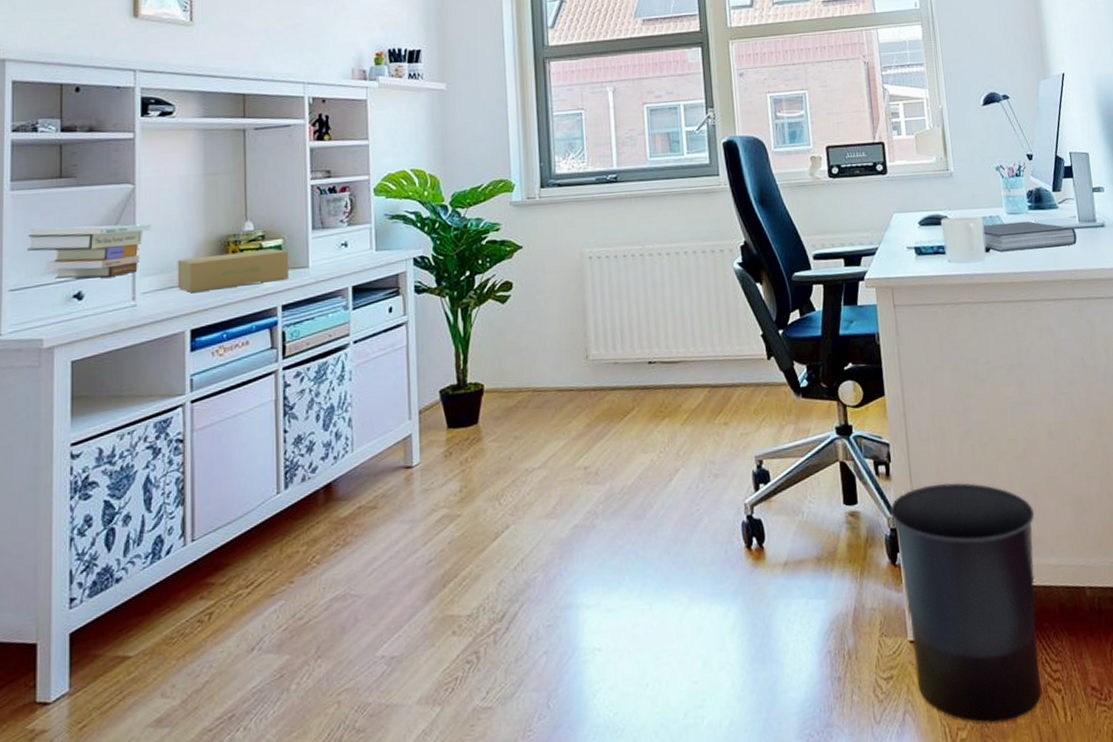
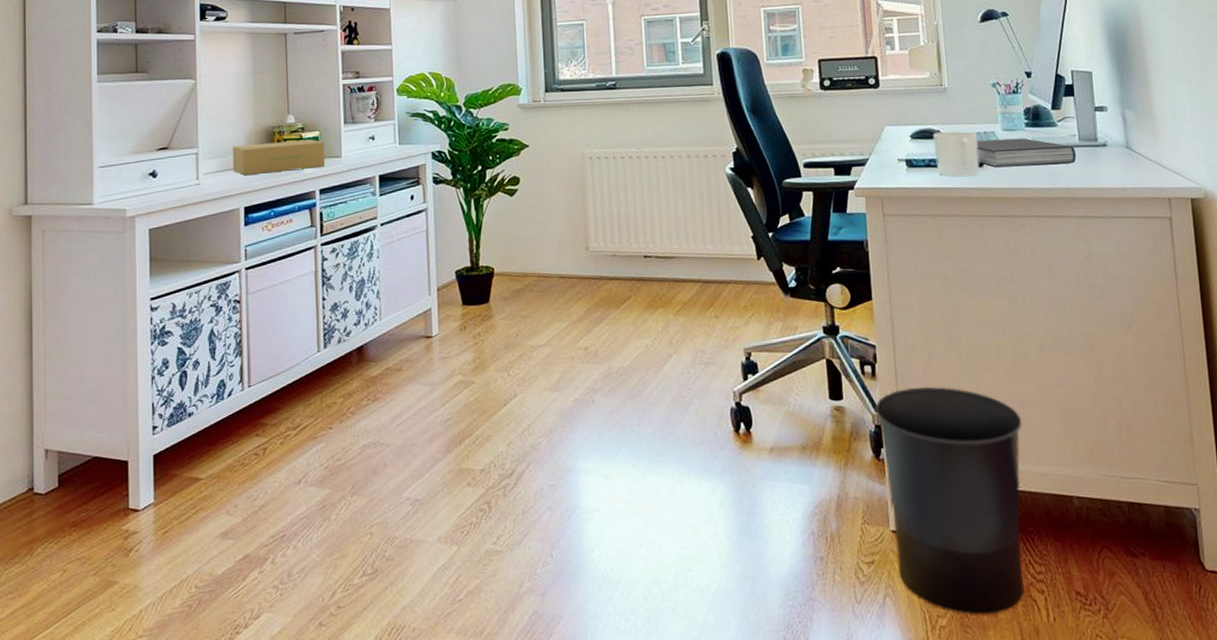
books: present [28,224,151,279] -> none [112,114,211,160]

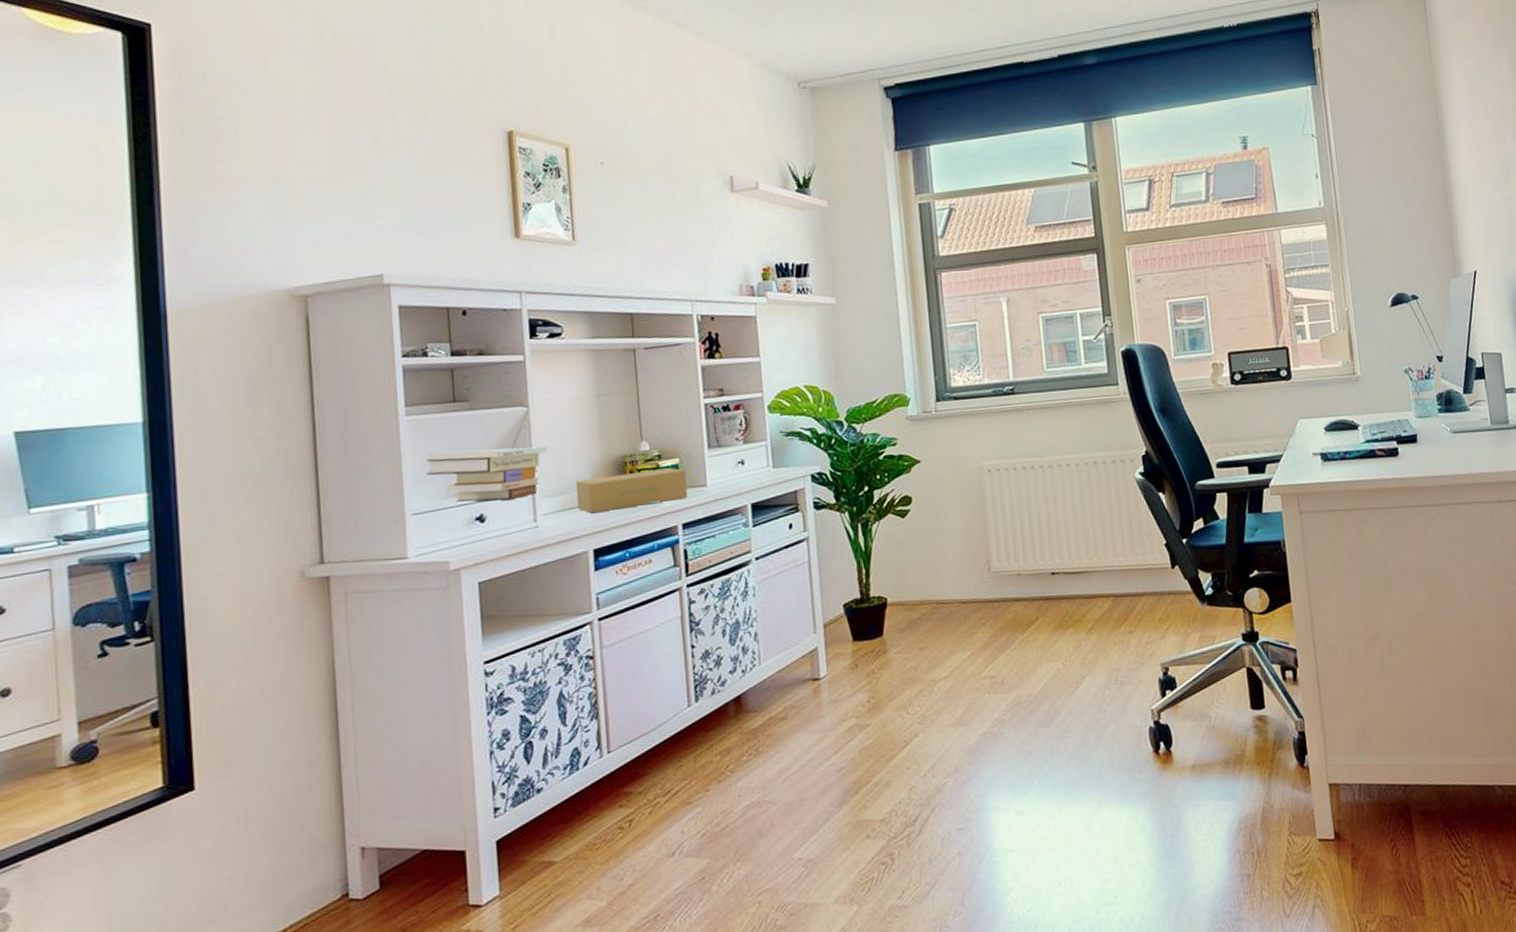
books: none [112,114,211,160] -> present [426,446,548,503]
waste bin: present [875,387,1025,614] -> none [1298,686,1452,916]
mug: present [932,131,980,177] -> none [1346,420,1395,469]
book: present [977,138,1076,168] -> none [1391,424,1489,457]

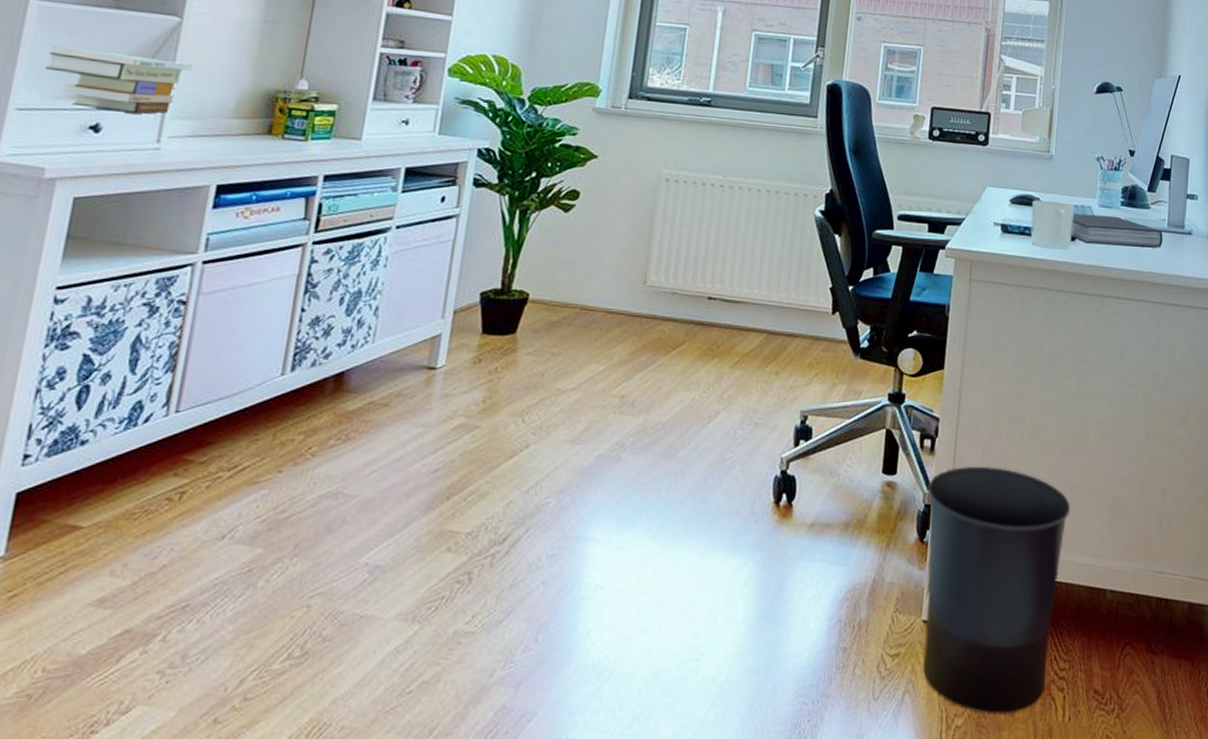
box: present [575,467,688,514] -> none [210,107,343,149]
waste bin: none [1298,686,1452,916] -> present [922,466,1071,713]
mug: none [1346,420,1395,469] -> present [1030,200,1075,250]
book: none [1391,424,1489,457] -> present [1071,213,1163,248]

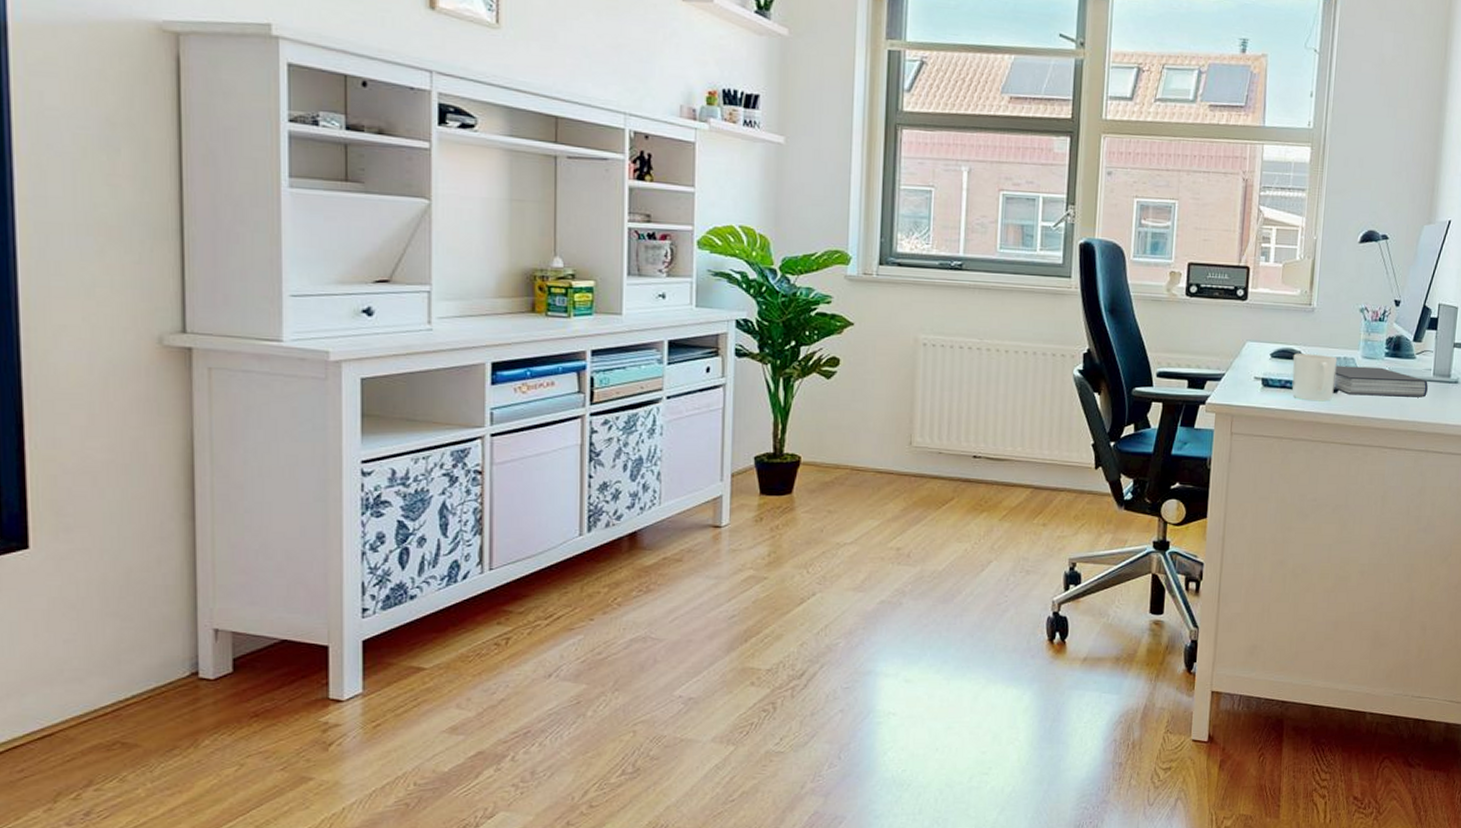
books: present [45,46,193,114] -> none [310,233,449,296]
waste bin: present [922,466,1071,713] -> none [1193,605,1332,816]

